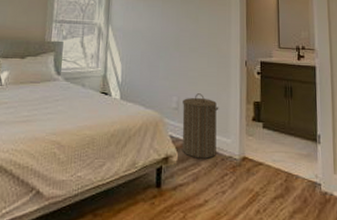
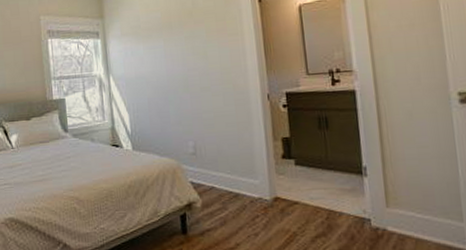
laundry hamper: present [182,93,219,159] -> none [200,135,244,203]

